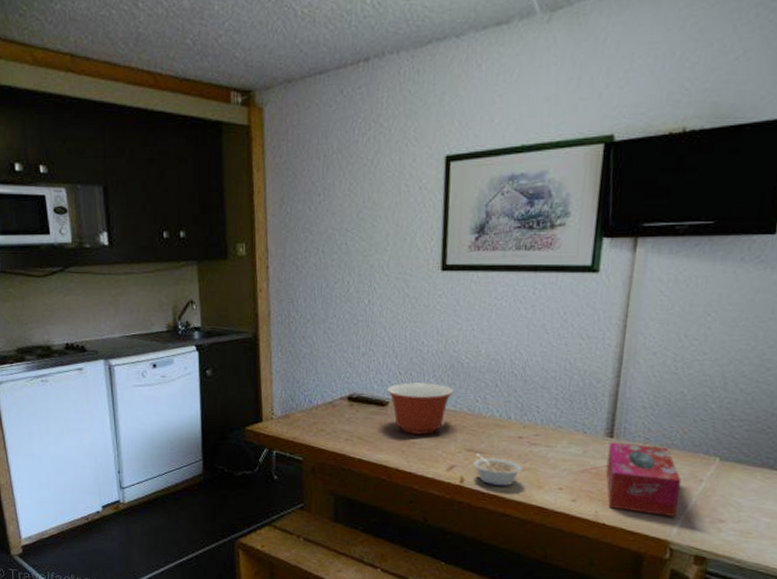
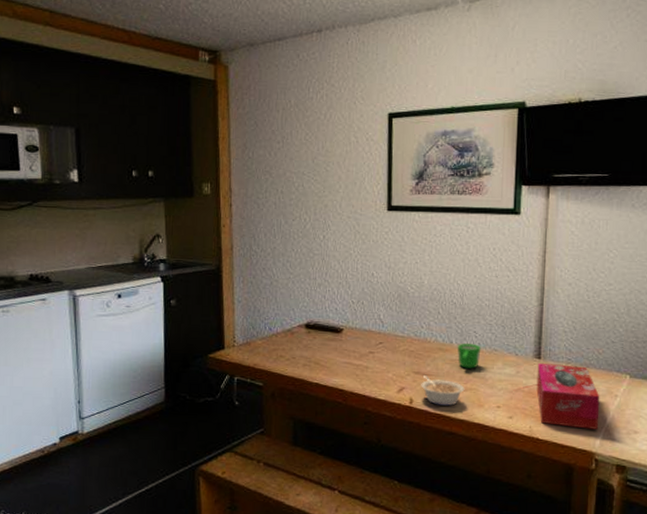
mixing bowl: present [386,382,454,435] -> none [341,311,401,359]
mug: none [516,418,544,447] -> present [457,343,481,369]

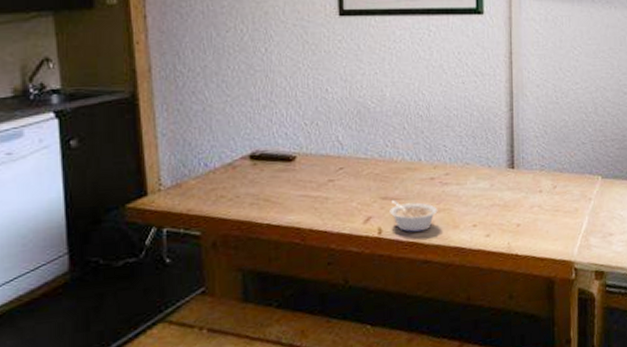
mug: present [457,343,481,369] -> none [427,158,453,187]
tissue box: present [536,364,600,429] -> none [511,172,576,238]

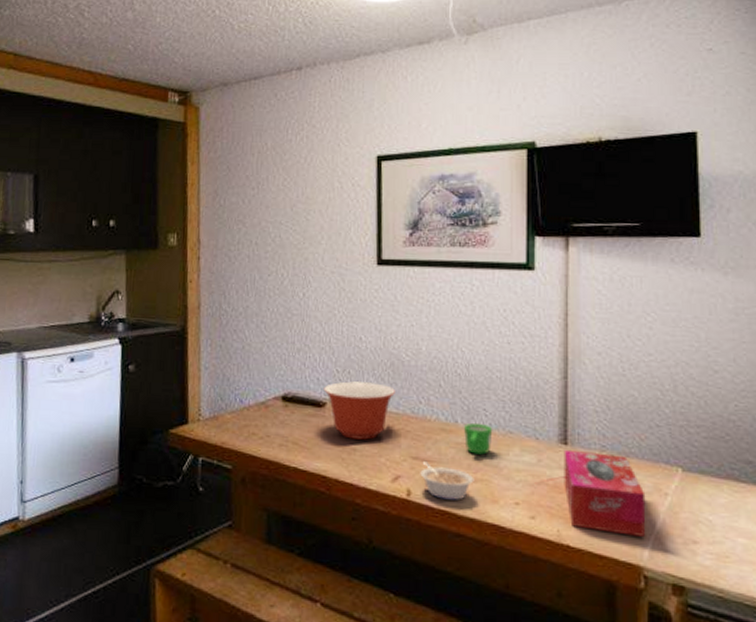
mixing bowl: none [292,132,363,189] -> present [323,381,395,440]
mug: none [427,158,453,187] -> present [464,422,493,455]
tissue box: none [511,172,576,238] -> present [564,450,646,537]

